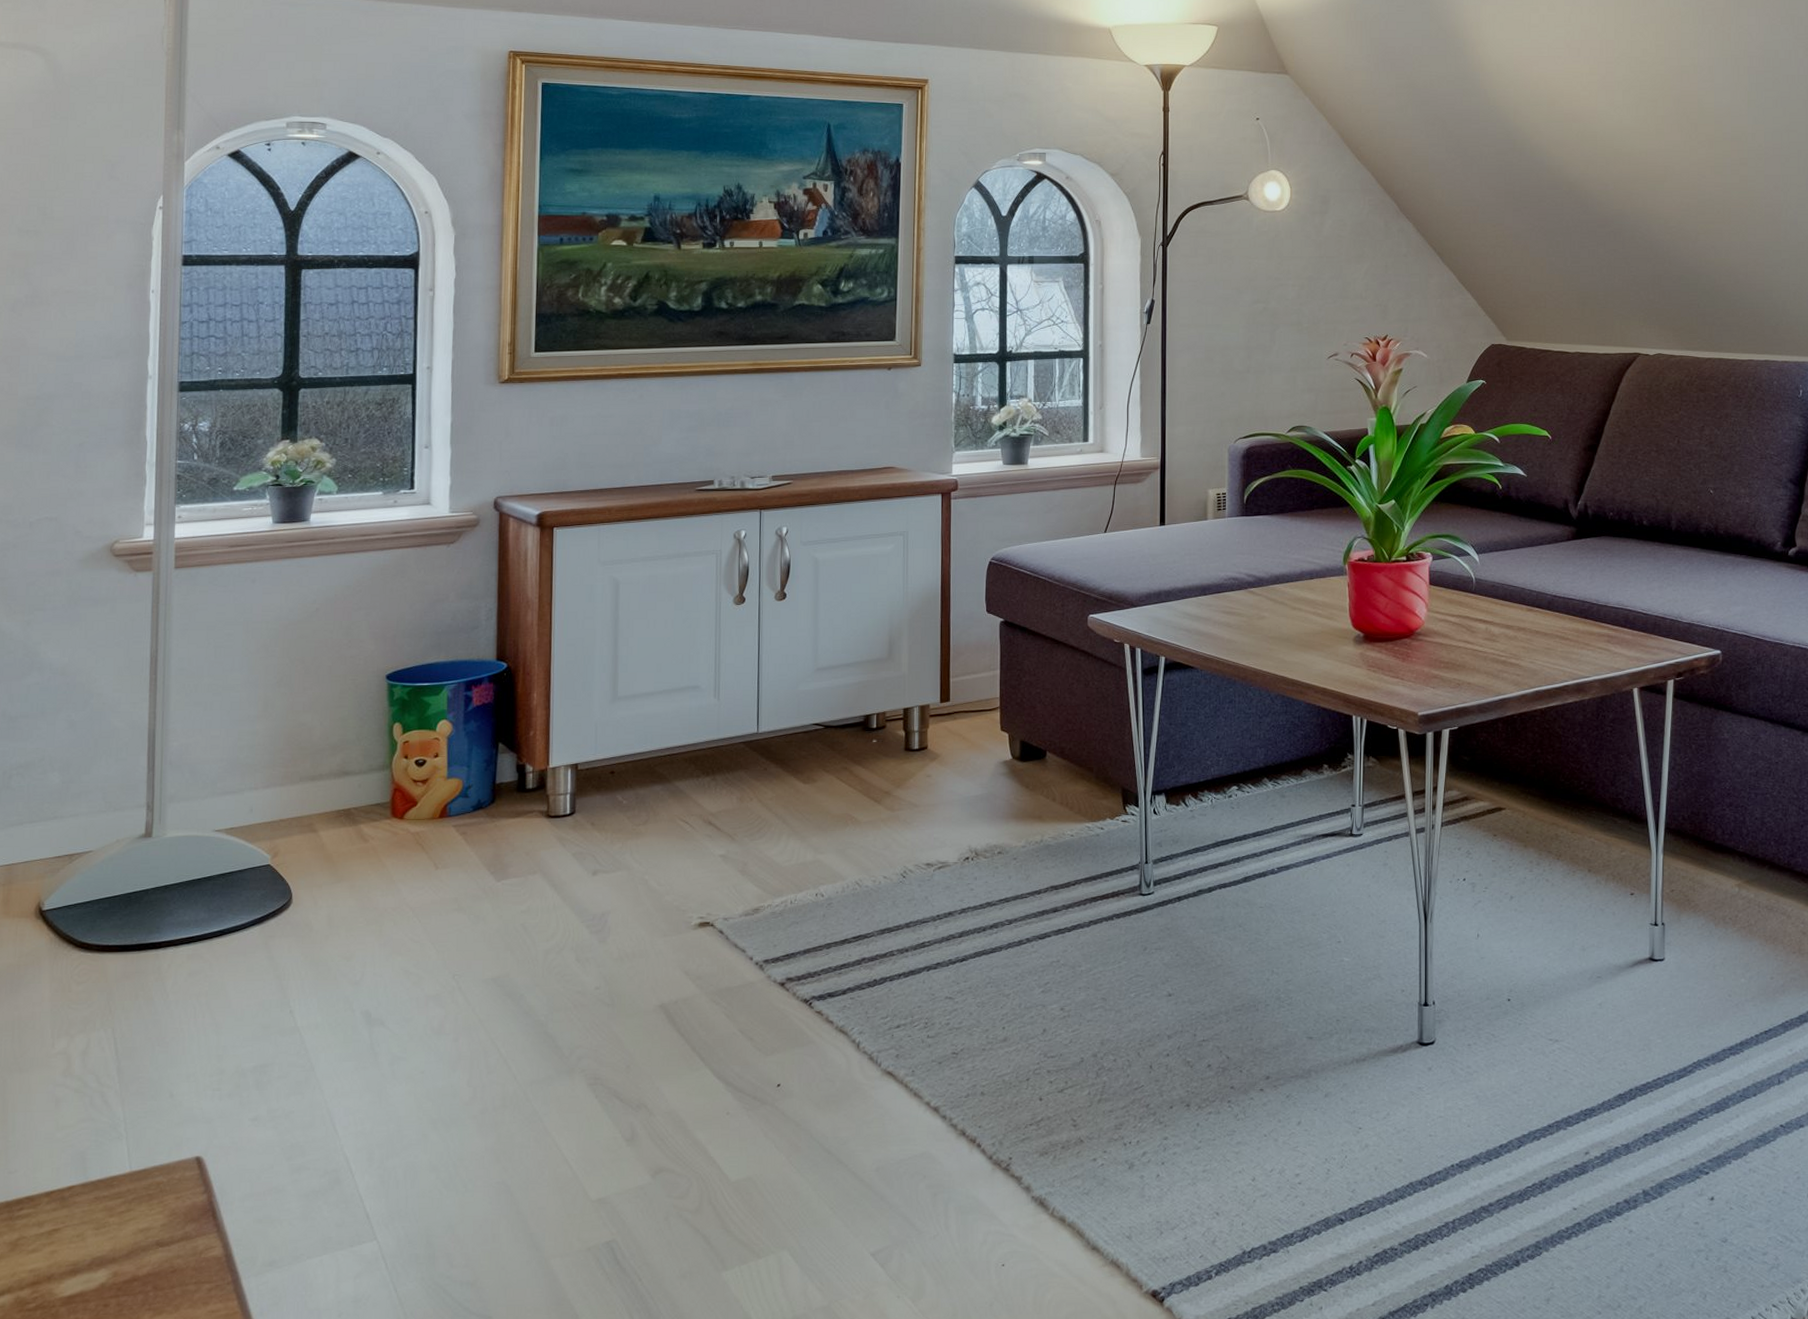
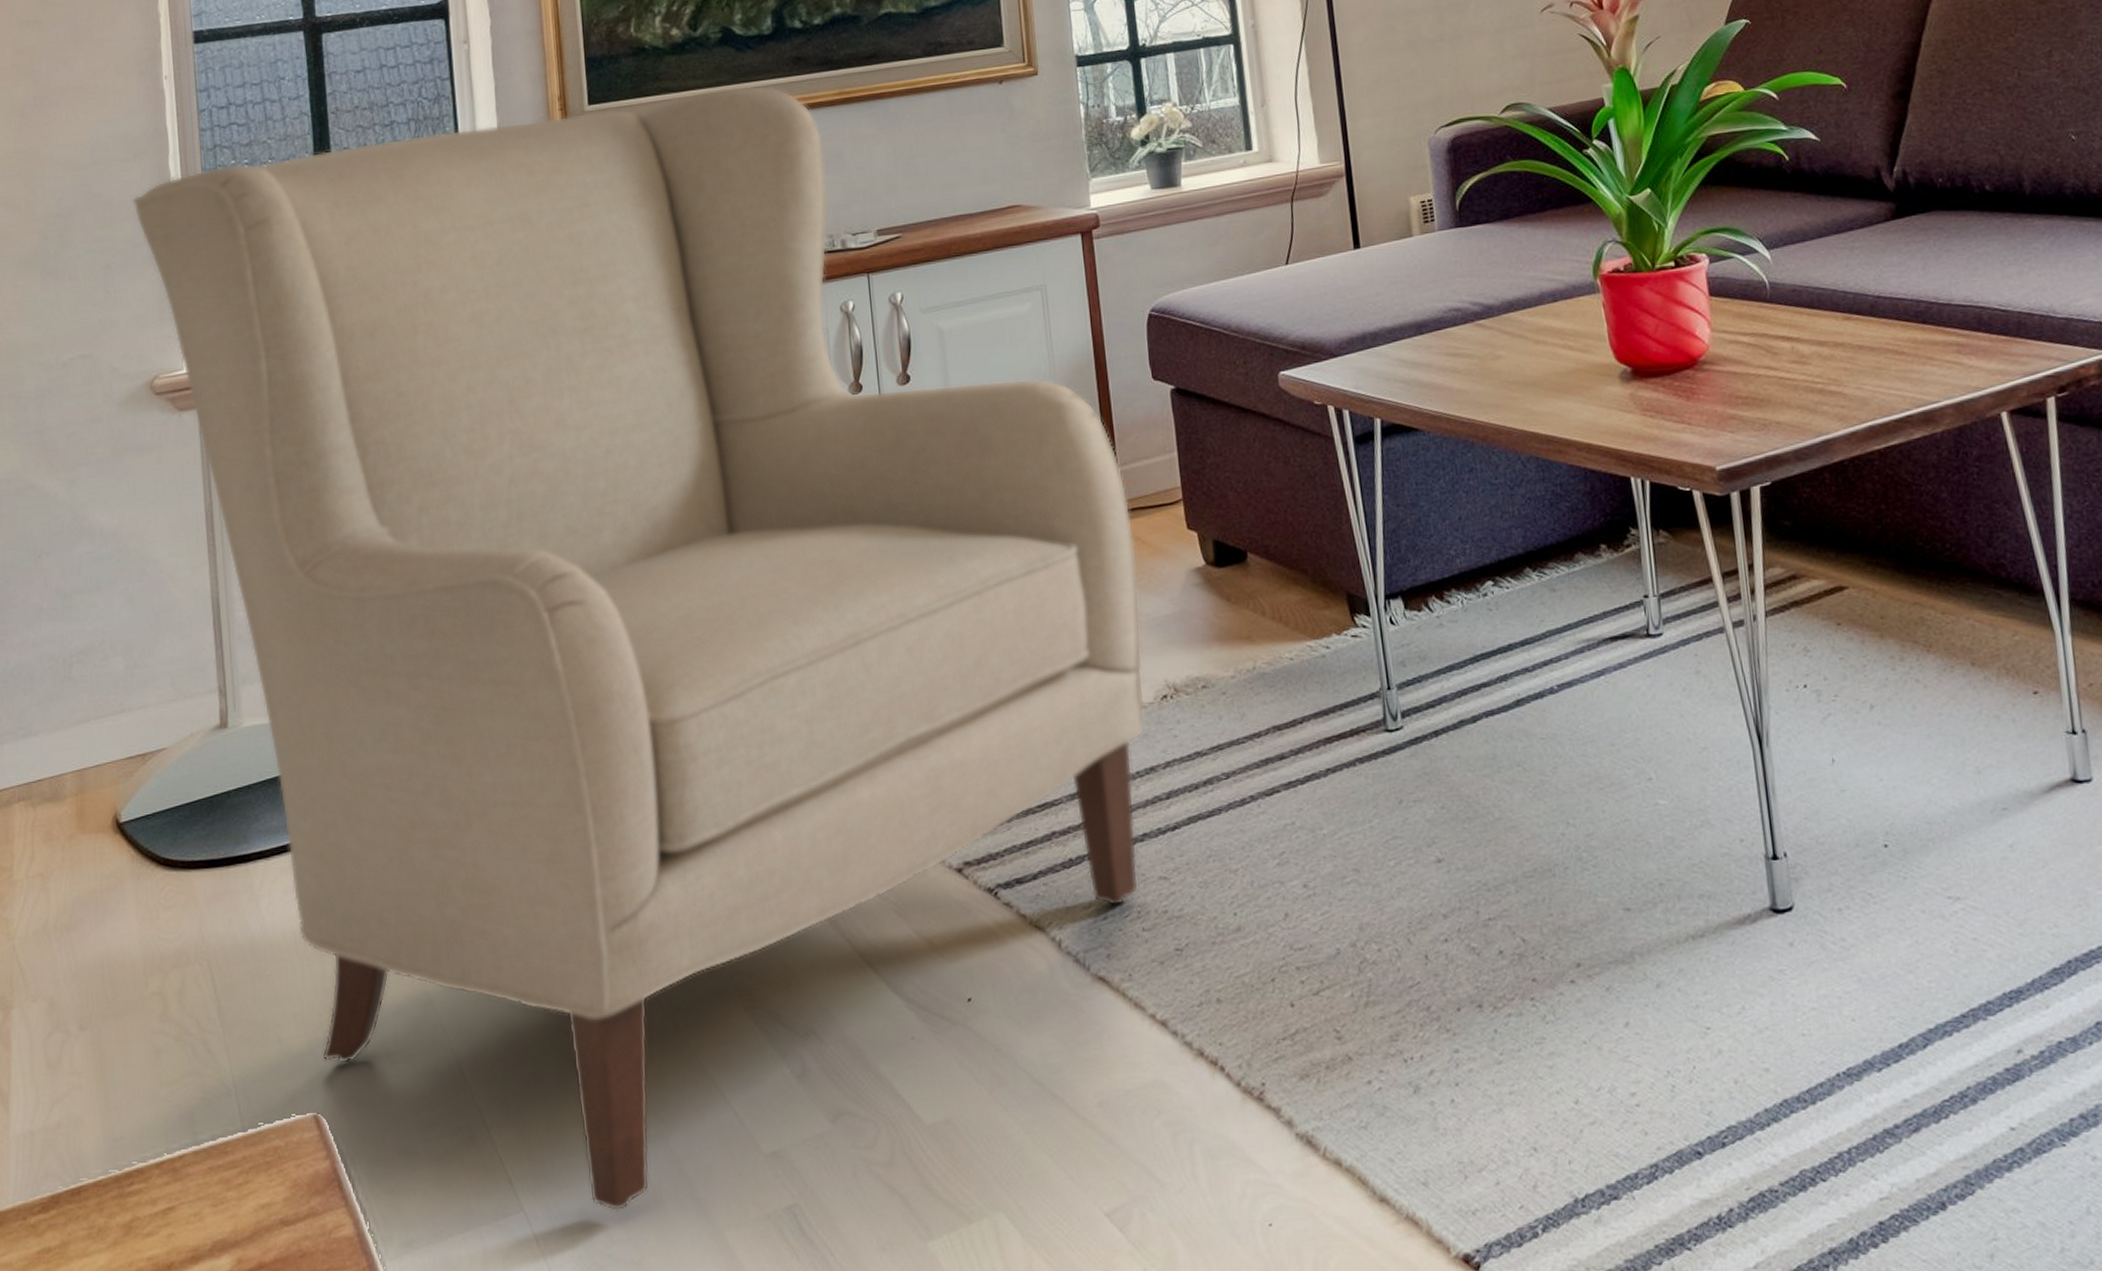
chair: none [110,349,958,1242] -> present [132,85,1146,1212]

